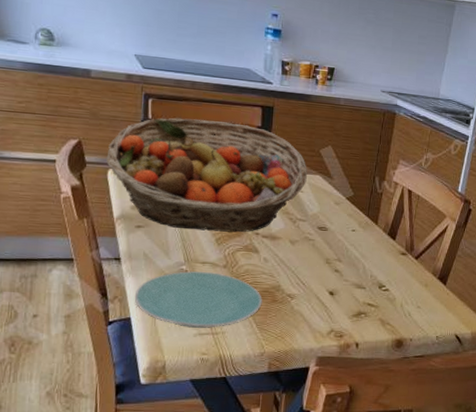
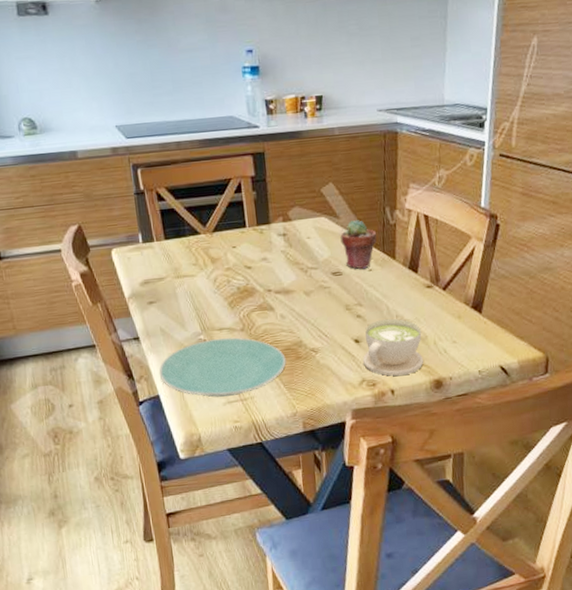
fruit basket: present [106,117,307,232] -> none [107,177,312,298]
potted succulent: none [331,183,364,229] -> present [340,220,377,269]
coffee cup: none [334,277,391,331] -> present [363,318,423,376]

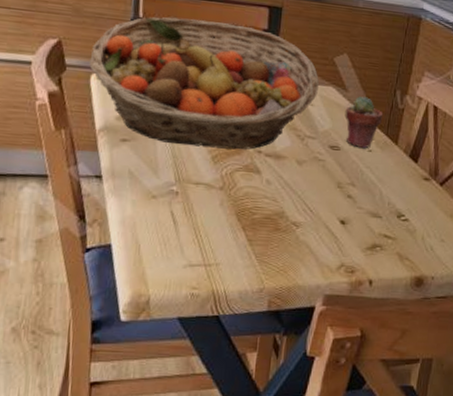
fruit basket: none [107,177,312,298] -> present [89,17,319,150]
plate: present [159,337,286,397] -> none [116,193,263,259]
coffee cup: present [363,318,423,376] -> none [345,204,412,267]

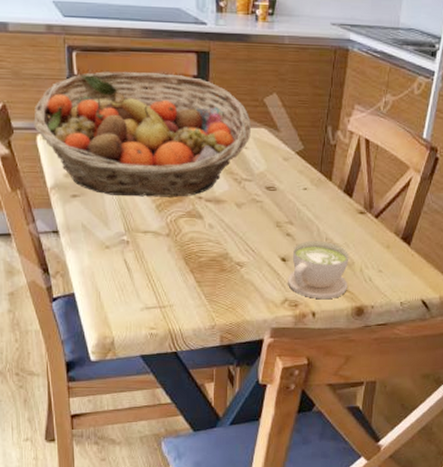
potted succulent: present [344,96,382,149] -> none [278,136,315,187]
coffee cup: none [345,204,412,267] -> present [288,241,349,298]

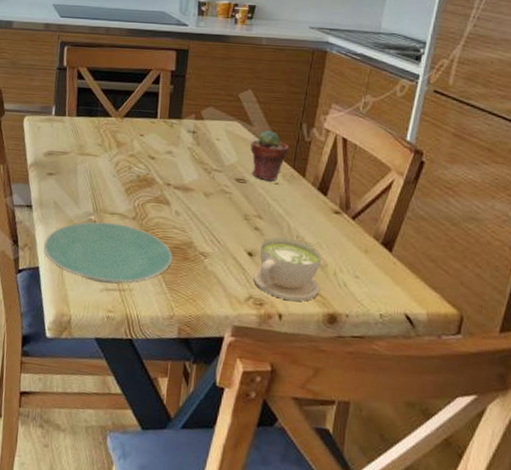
fruit basket: present [34,71,251,197] -> none [23,64,224,182]
plate: none [76,242,210,301] -> present [43,221,173,284]
potted succulent: none [278,136,315,187] -> present [250,130,288,182]

